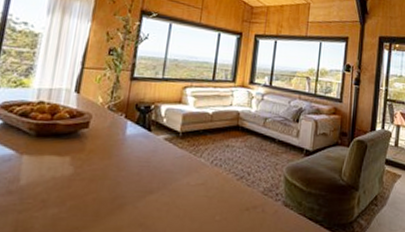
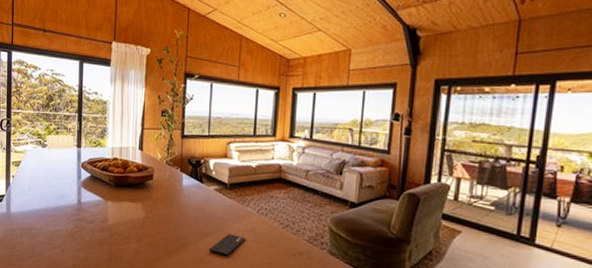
smartphone: none [150,190,196,216] -> present [208,234,246,256]

